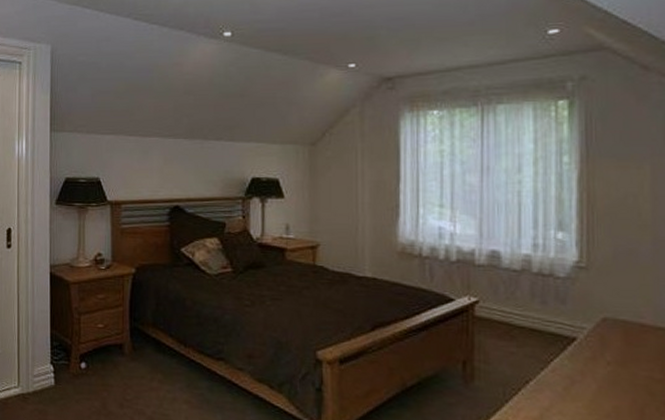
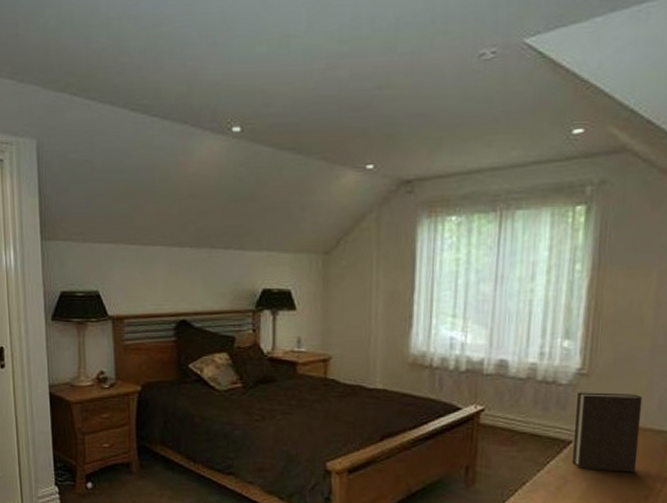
book: none [577,286,651,375] -> present [571,392,643,473]

